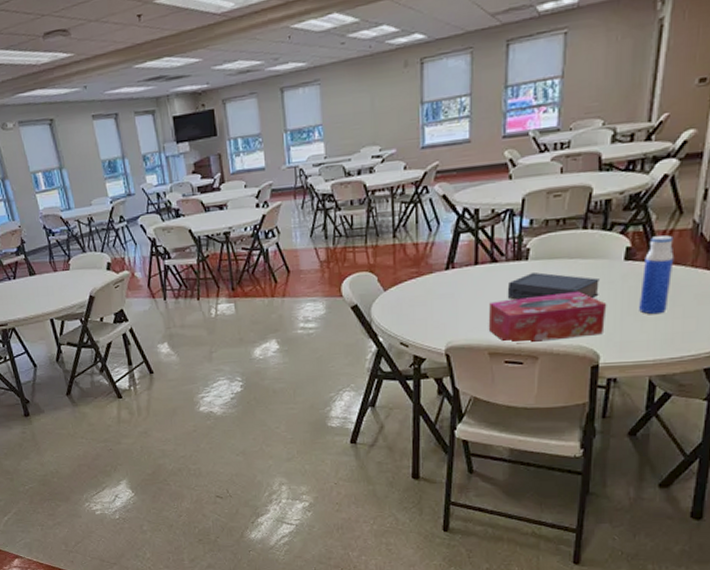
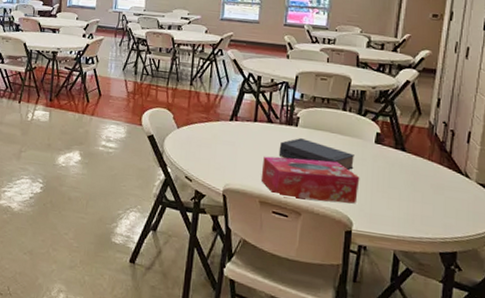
water bottle: present [639,235,675,315] -> none [386,128,415,196]

